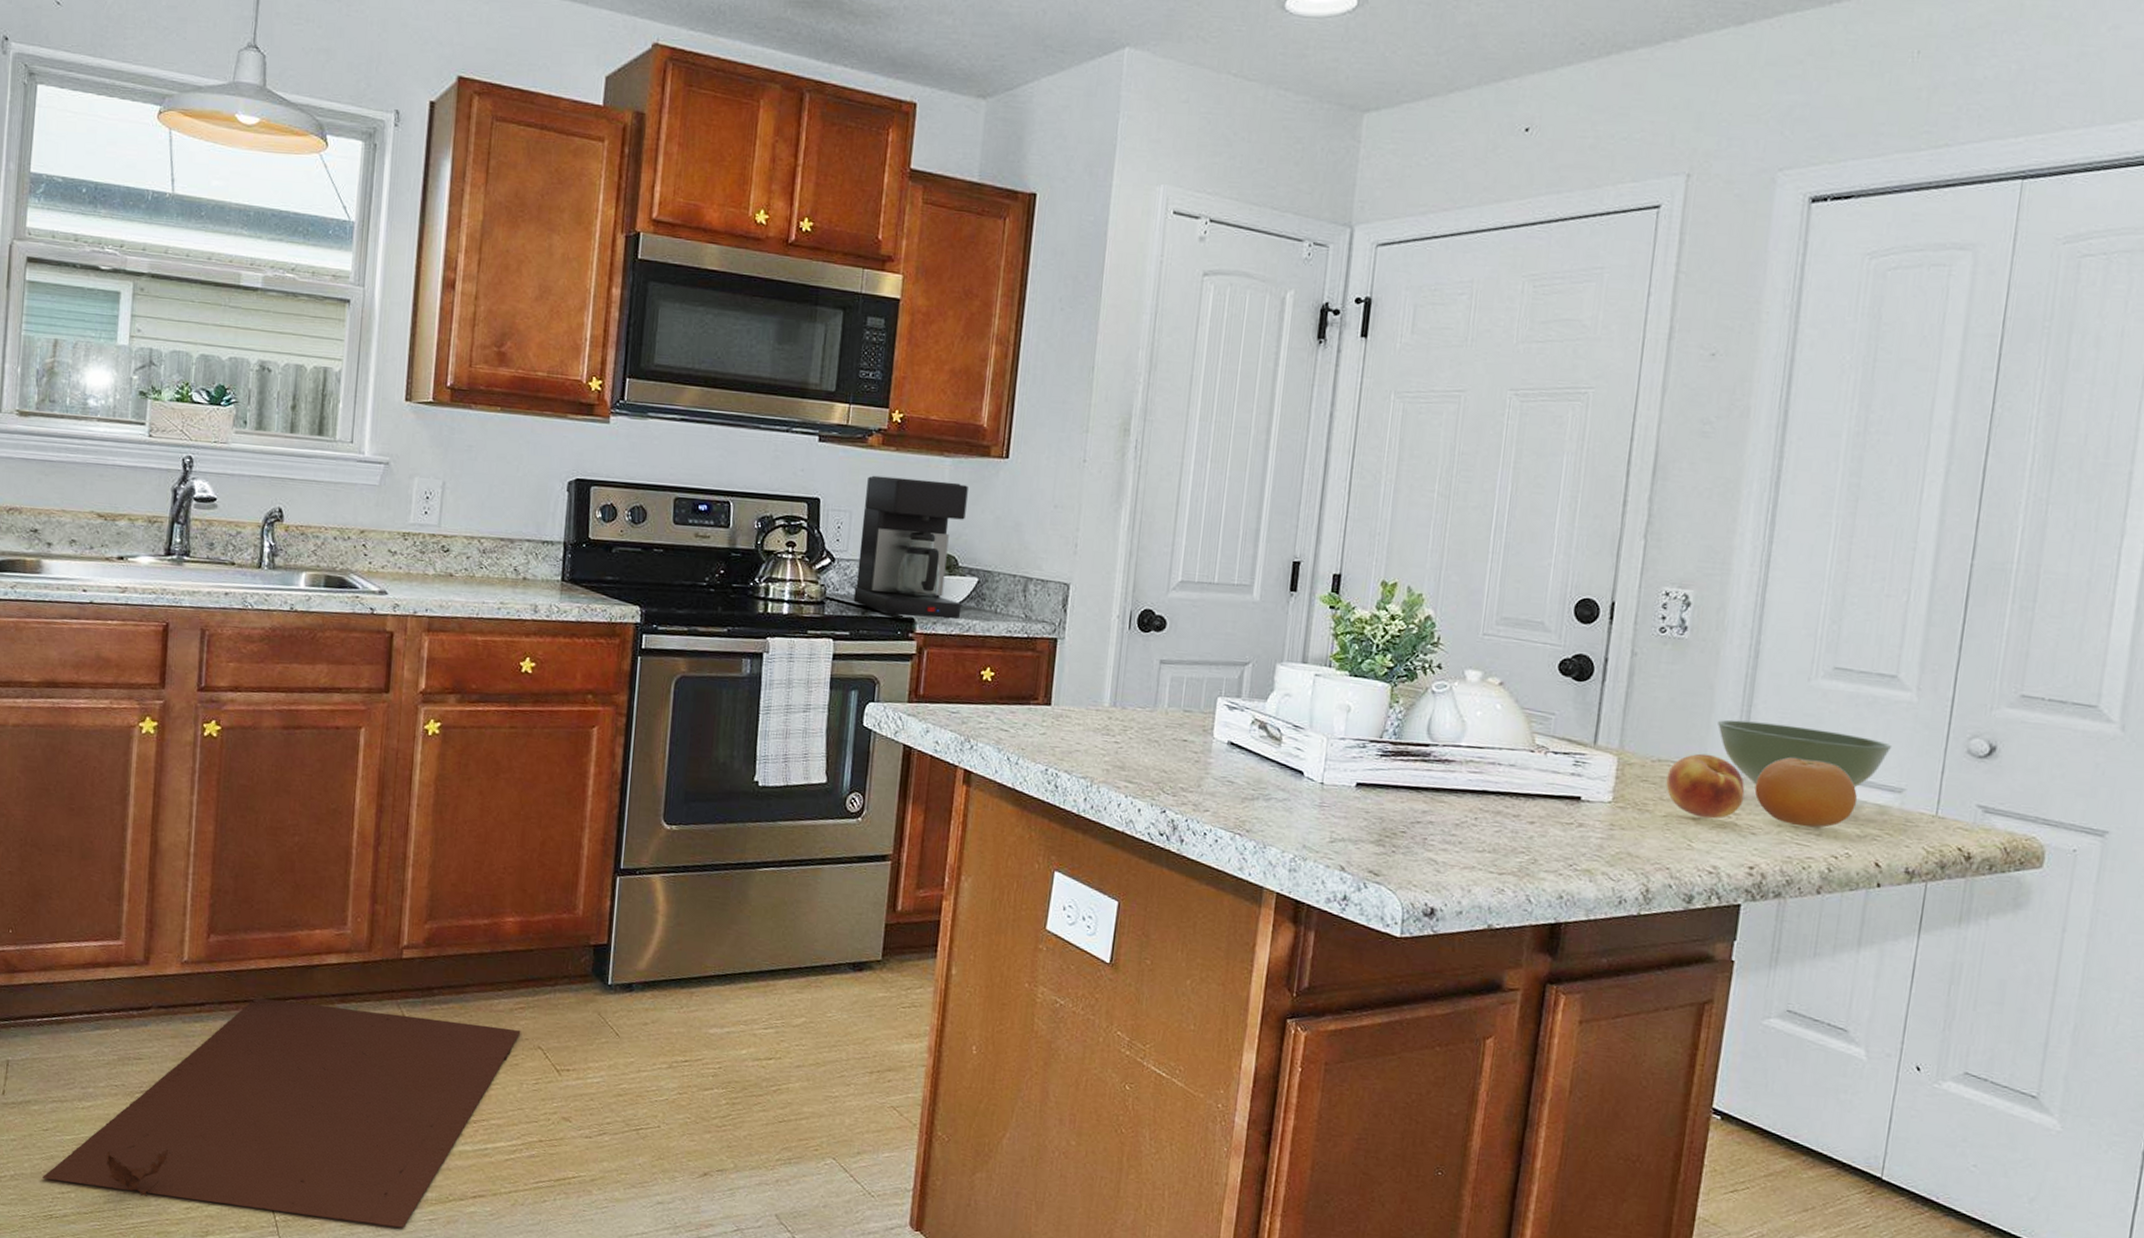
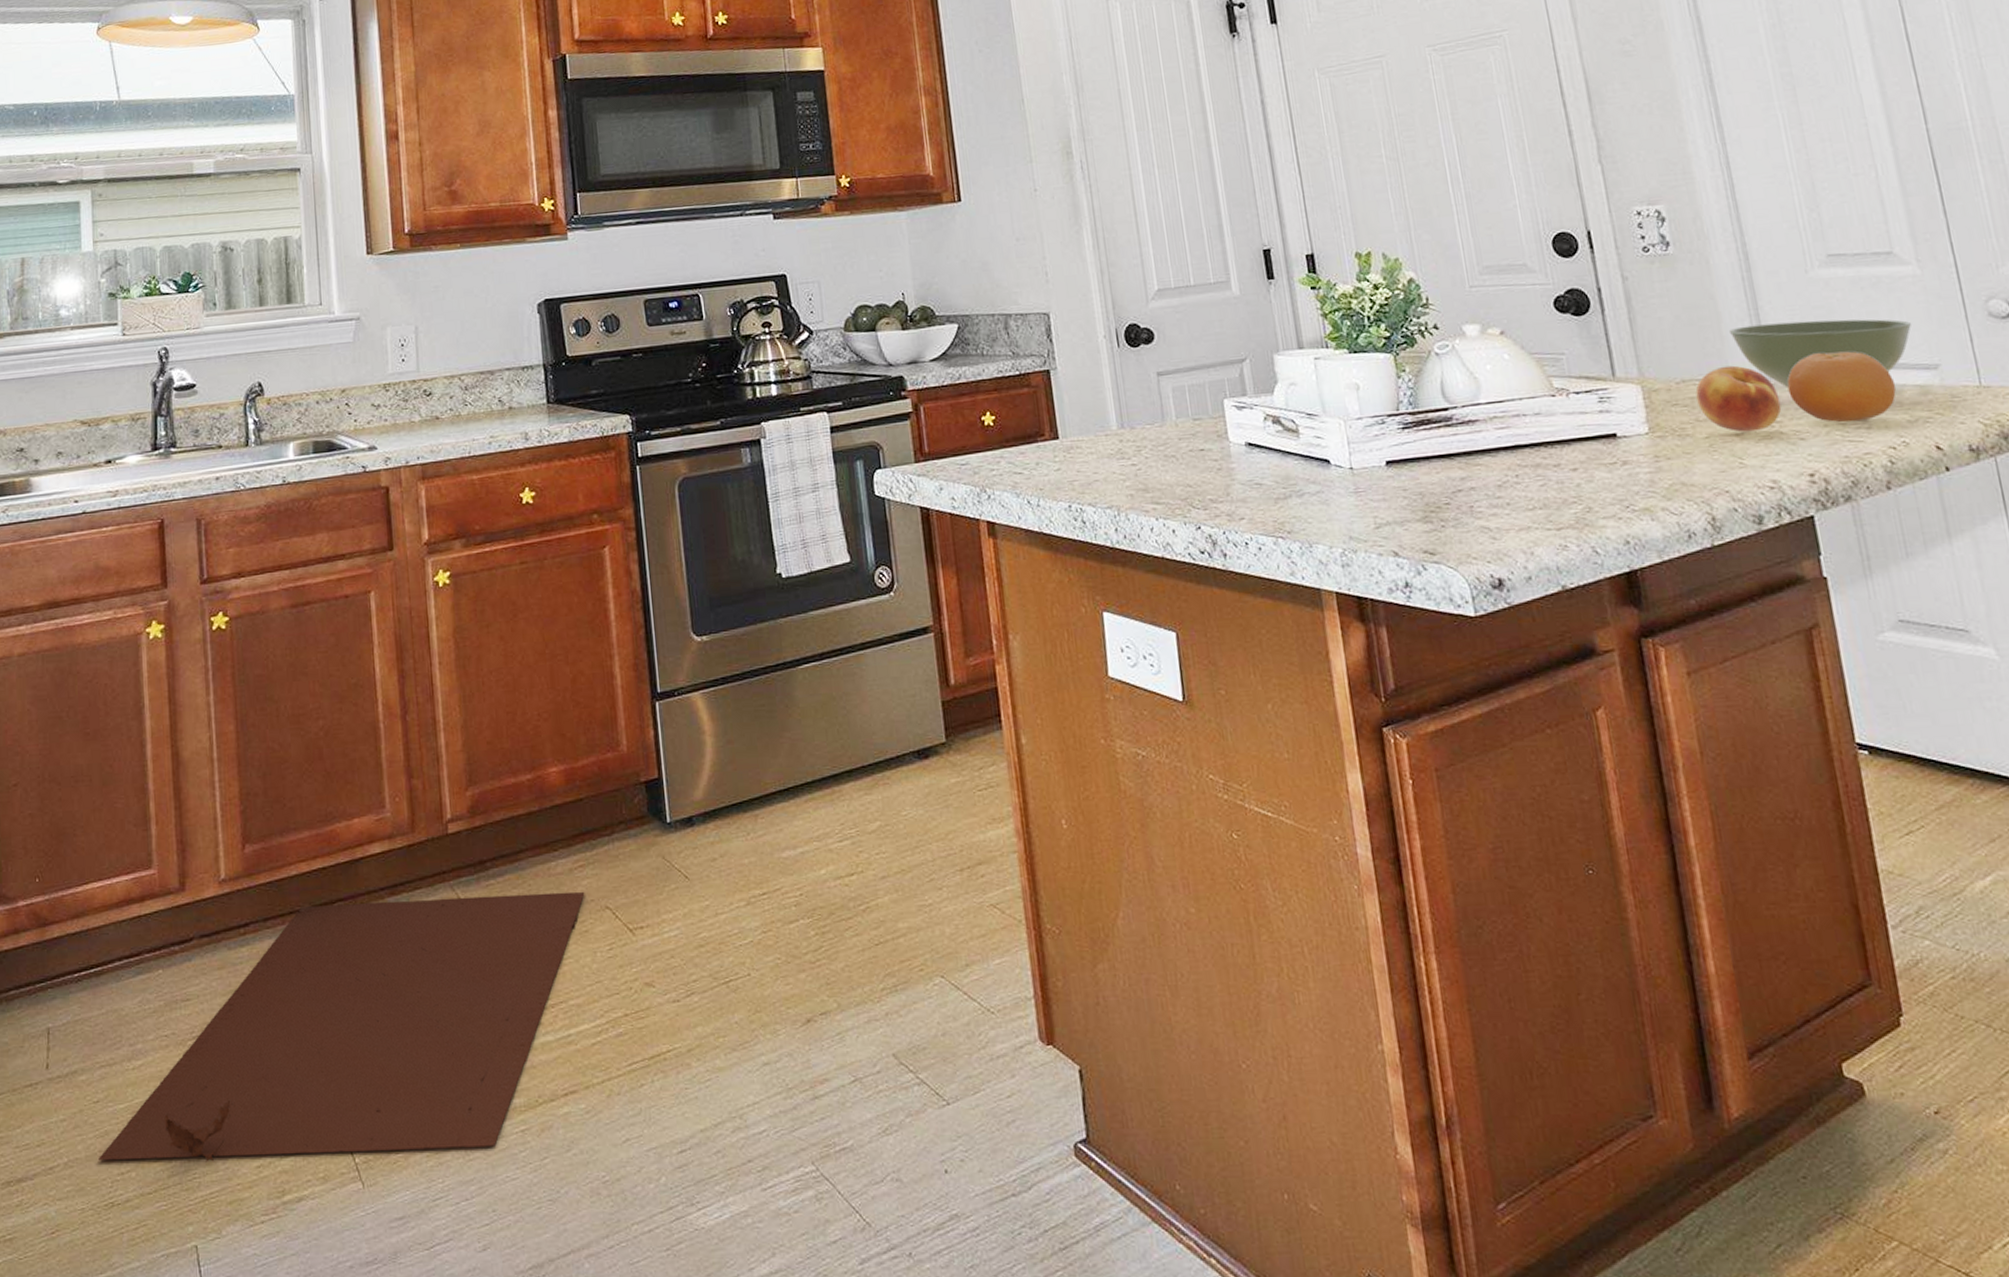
coffee maker: present [853,475,968,620] -> none [828,234,949,377]

